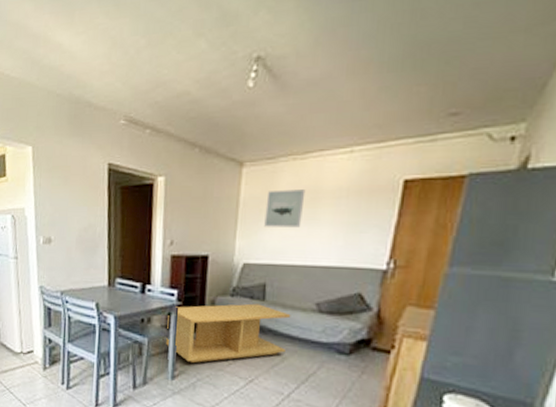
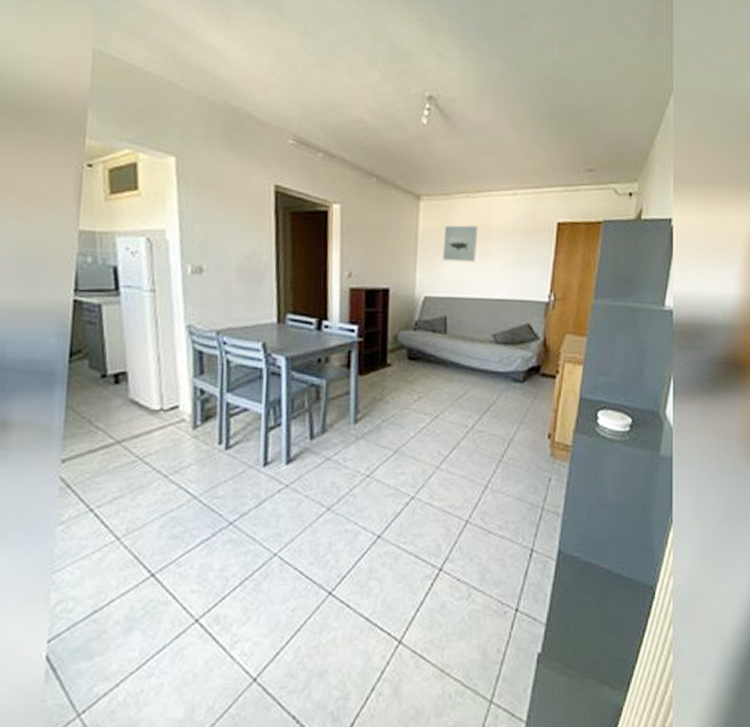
coffee table: present [166,303,291,363] -> none [347,337,471,403]

